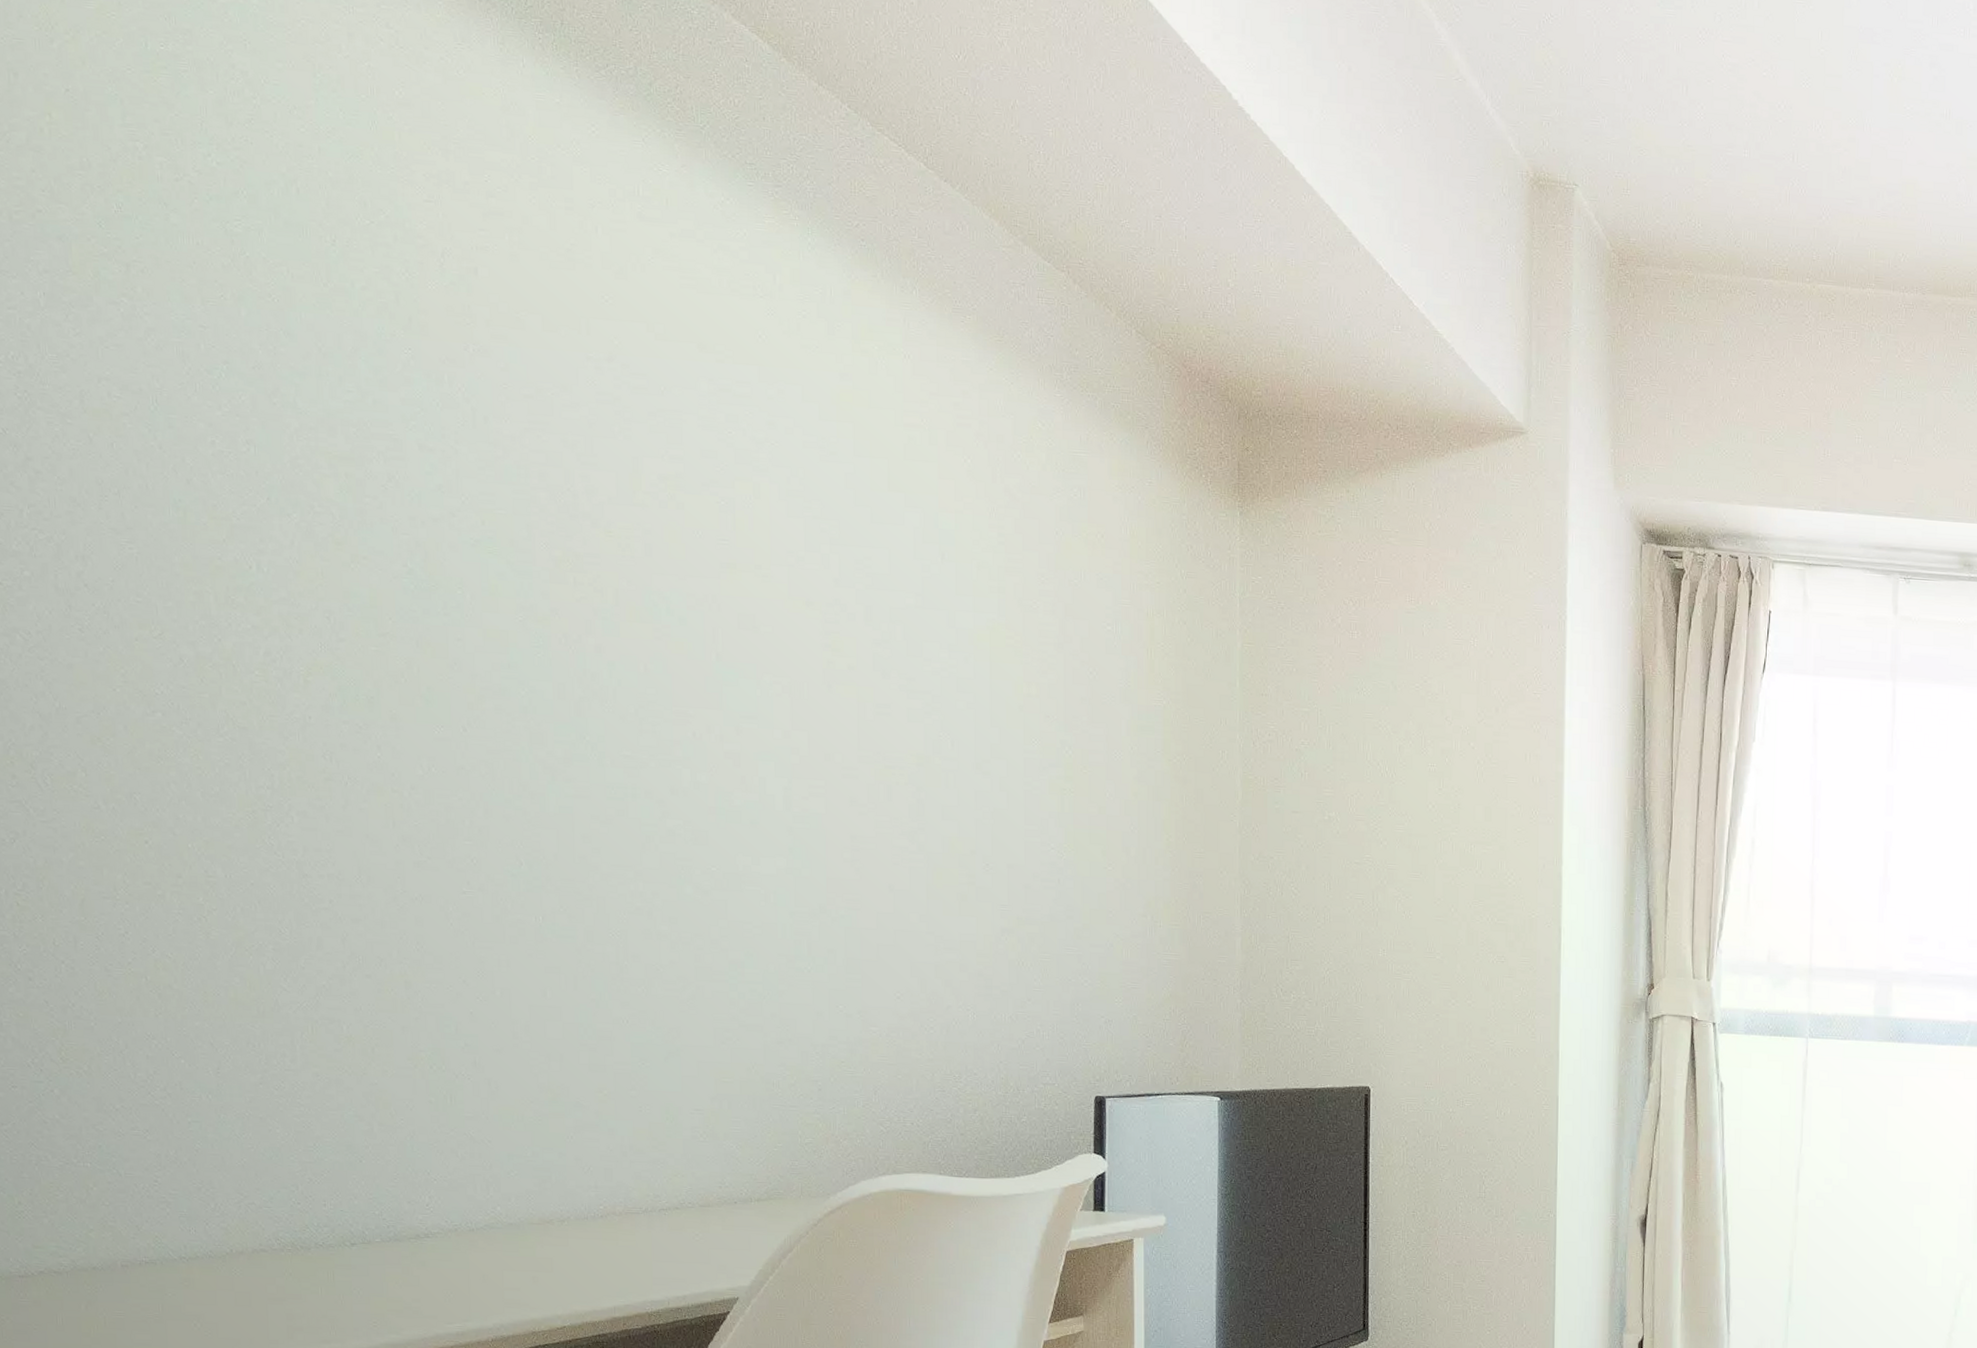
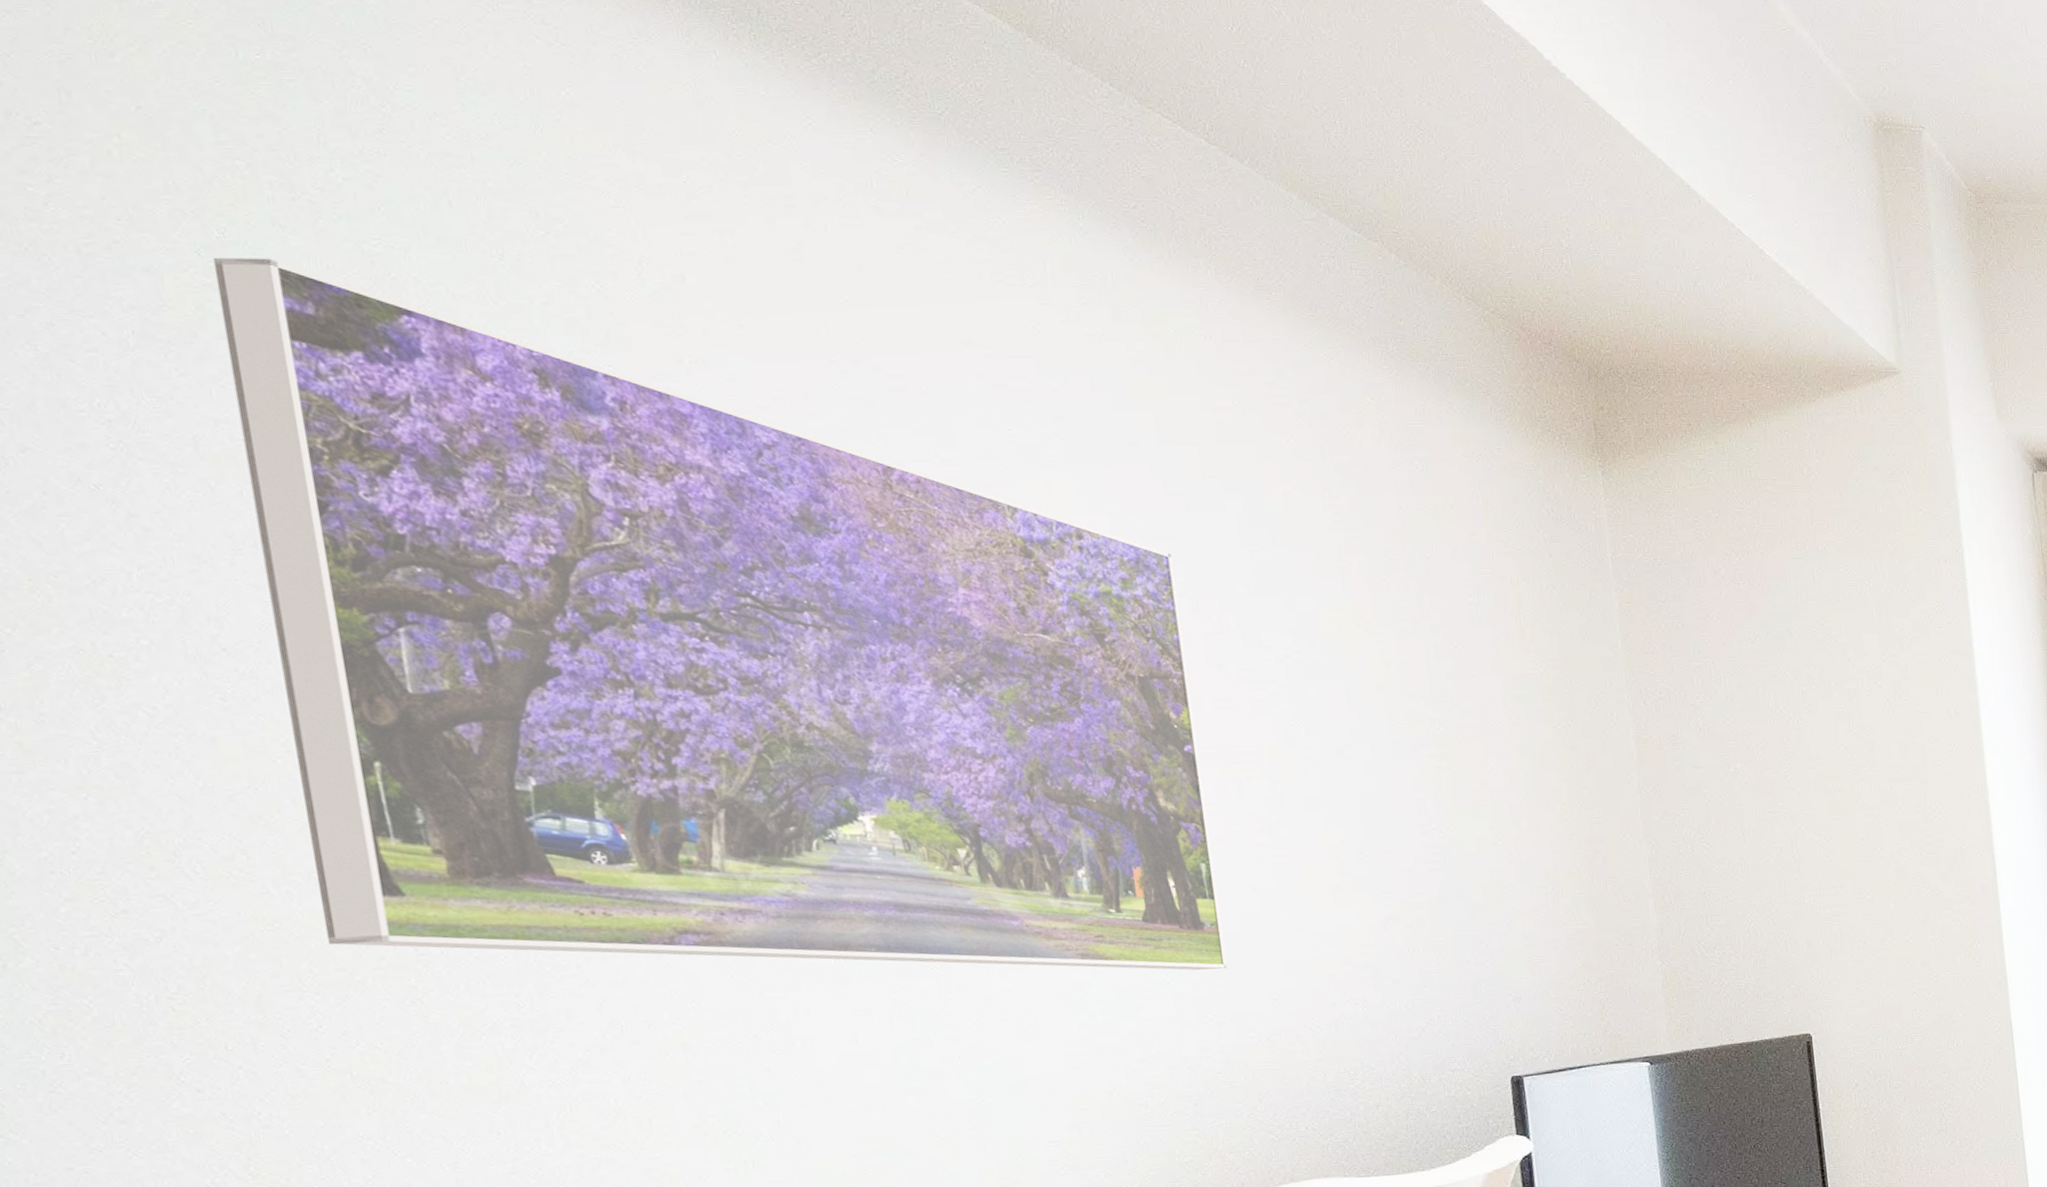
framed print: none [110,229,861,963] -> present [212,257,1228,970]

